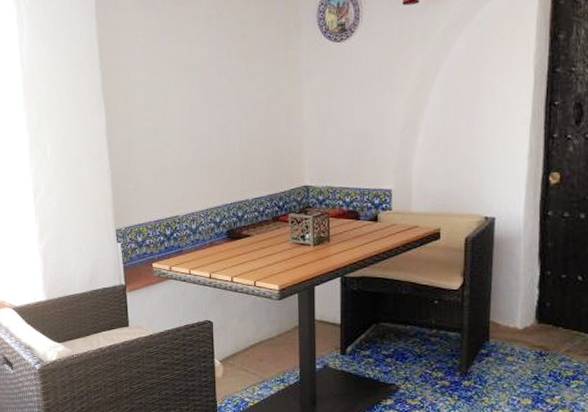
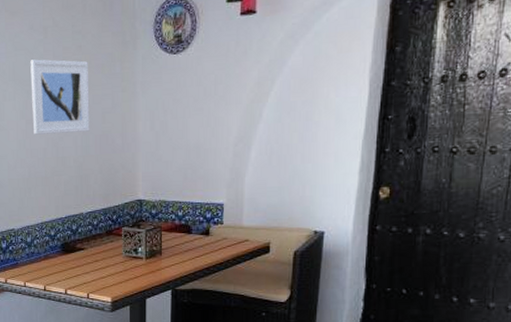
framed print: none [194,47,255,122] -> present [30,59,90,135]

